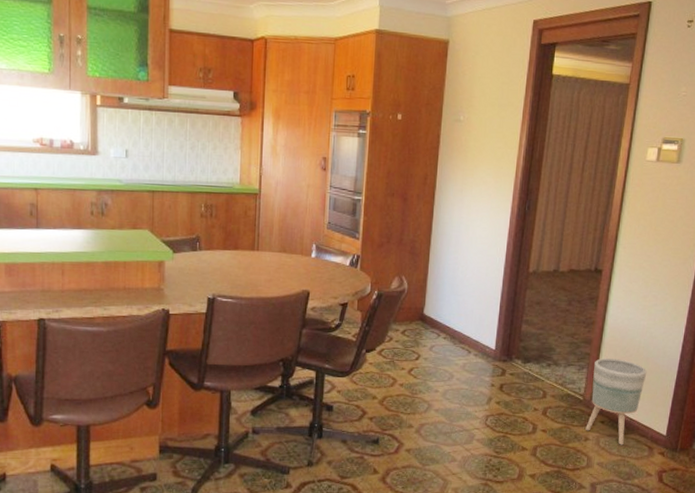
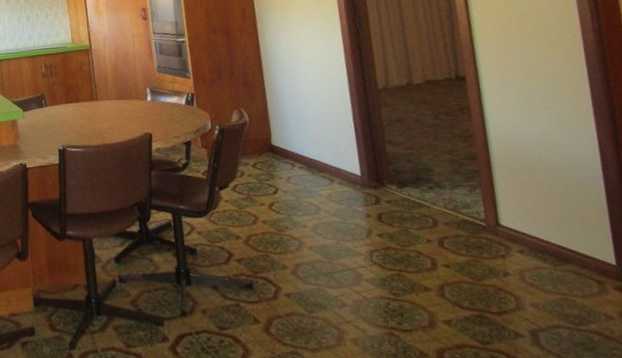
planter: present [585,358,647,445] -> none [488,174,565,280]

